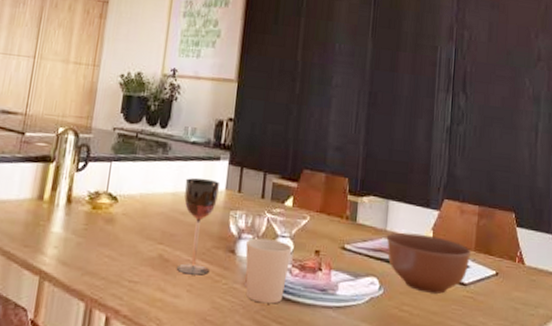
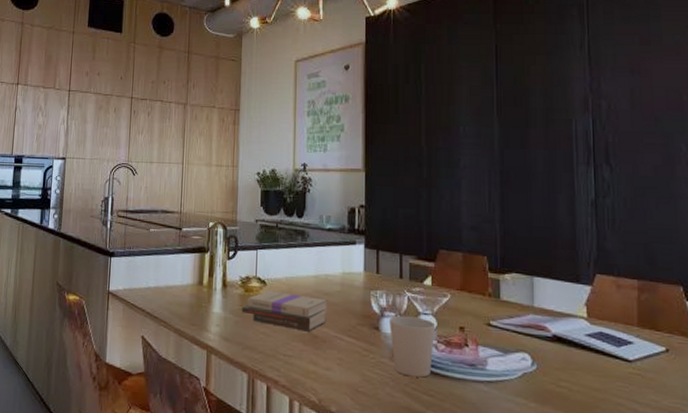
books: none [85,207,183,255] -> present [241,290,327,332]
wineglass: present [176,177,219,276] -> none [325,261,357,350]
bowl: present [386,232,471,294] -> none [534,308,633,370]

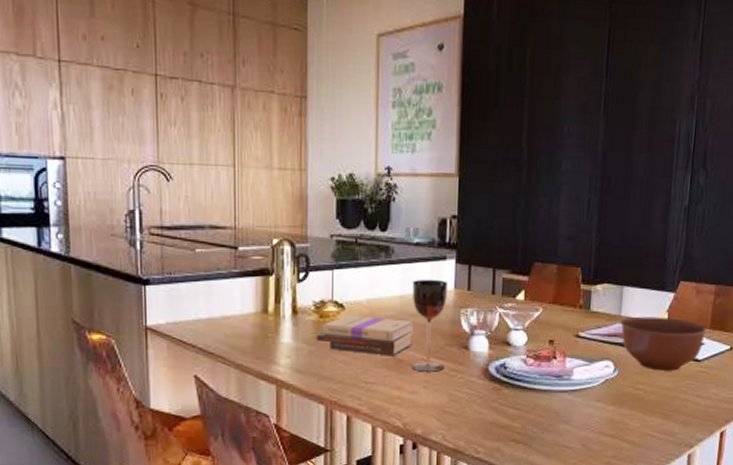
wineglass: none [325,261,357,350] -> present [411,279,447,372]
dixie cup: present [390,315,436,378] -> none [479,333,526,393]
bowl: none [534,308,633,370] -> present [620,316,706,371]

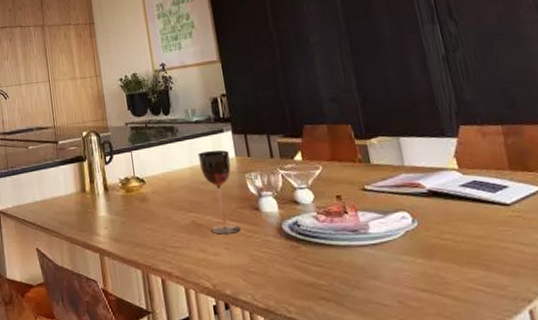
books: present [316,314,414,356] -> none [125,187,207,222]
bowl: present [620,316,706,371] -> none [406,163,507,219]

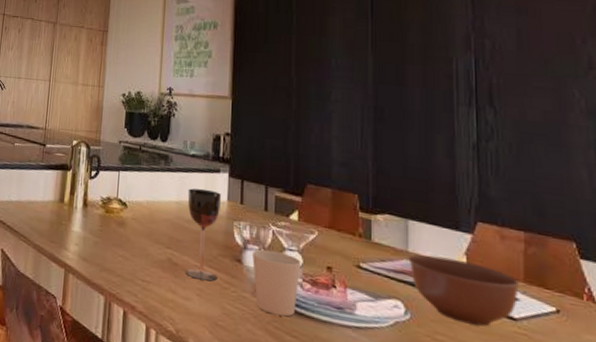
dixie cup: none [267,192,317,251] -> present [252,249,302,317]
bowl: none [406,163,507,219] -> present [408,255,519,327]

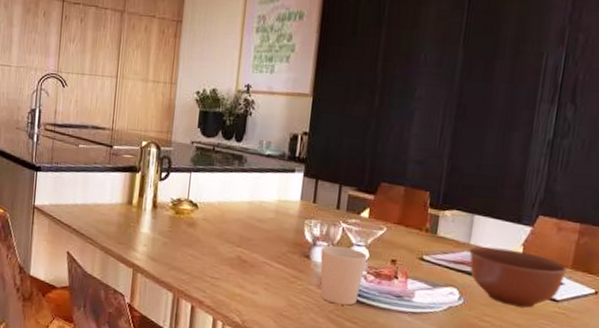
wineglass: present [185,188,221,282] -> none [253,188,294,276]

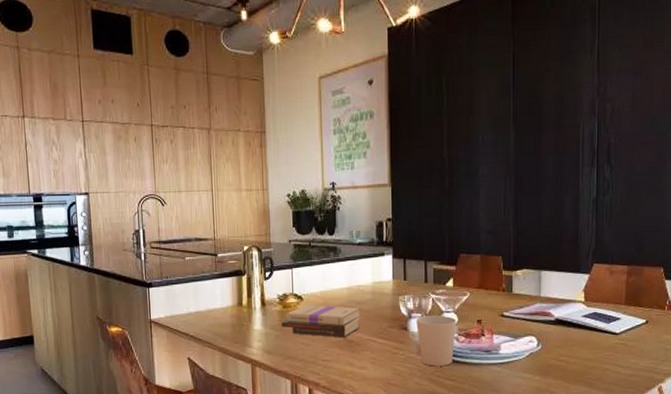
books: none [170,213,260,257] -> present [281,304,360,338]
bowl: present [469,246,567,308] -> none [541,296,621,344]

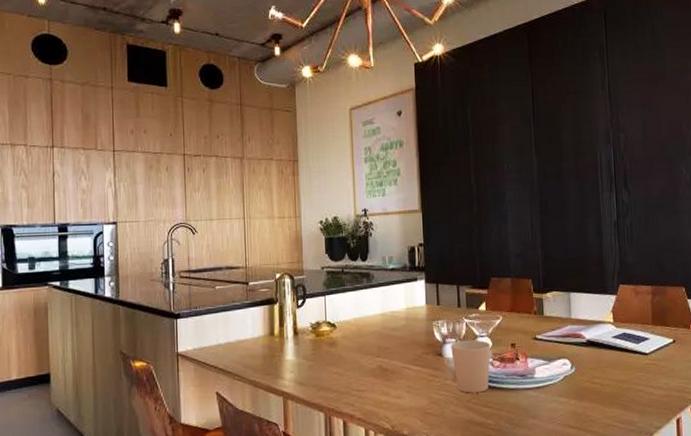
books: present [281,304,360,338] -> none [314,332,395,366]

